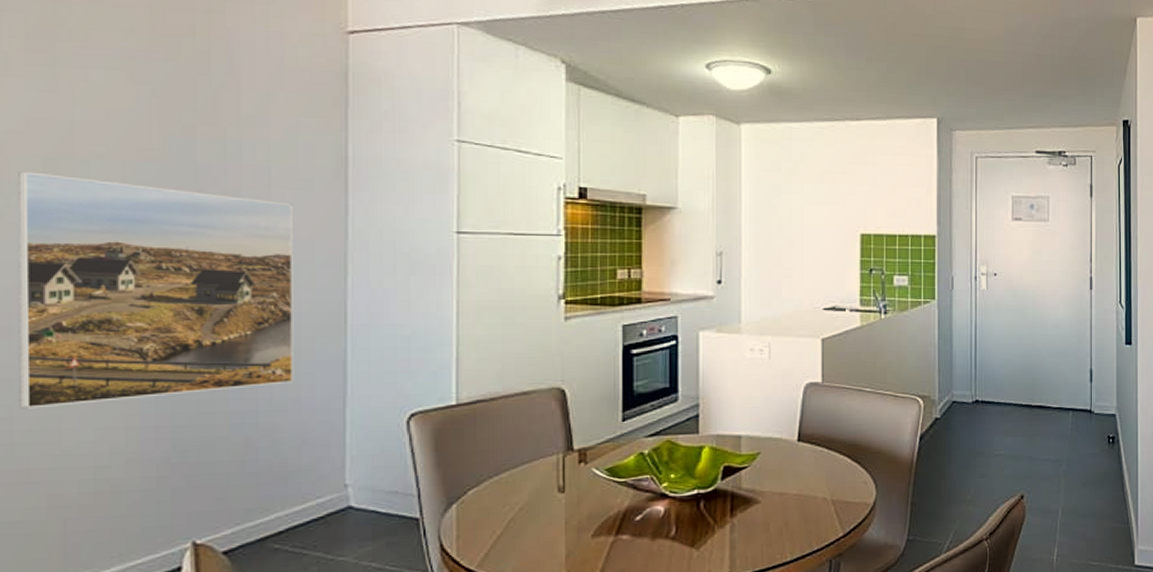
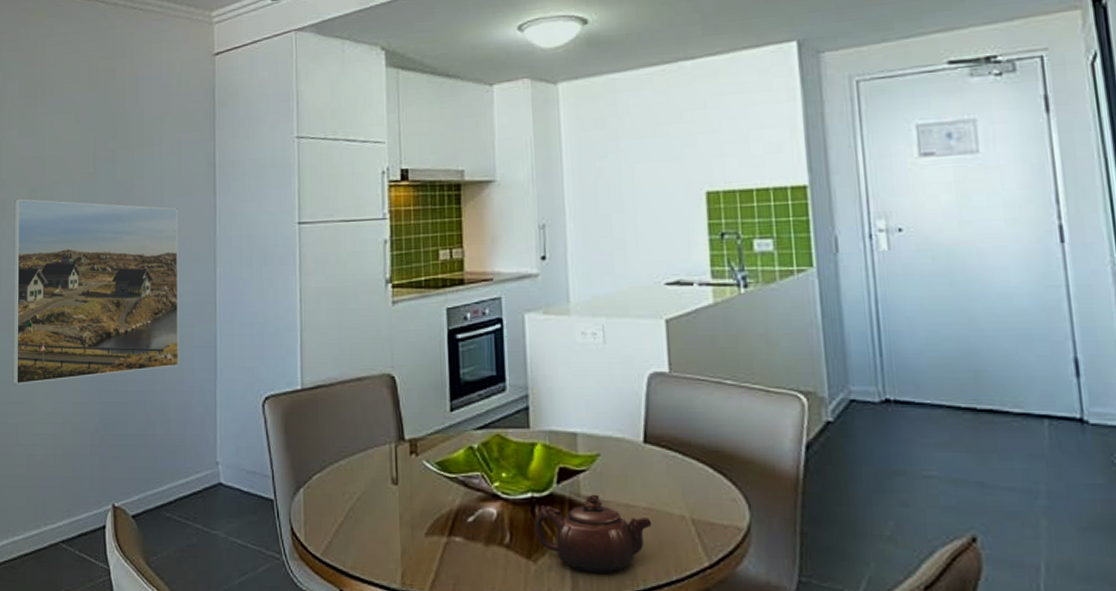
teapot: none [699,486,800,553] -> present [534,494,652,573]

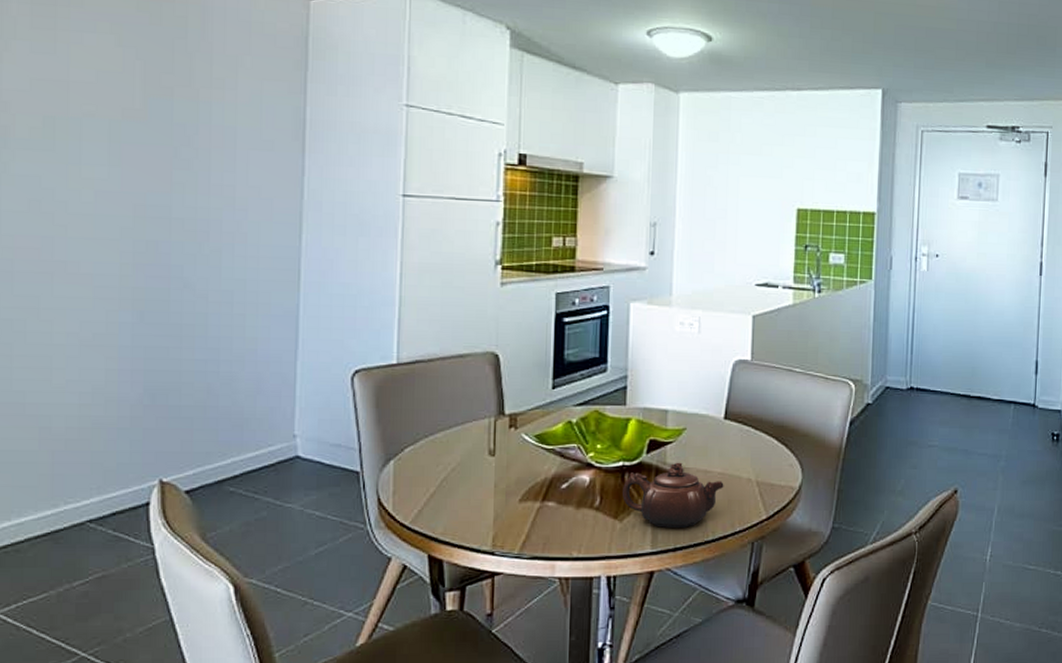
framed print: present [12,199,180,385] -> none [18,127,255,347]

